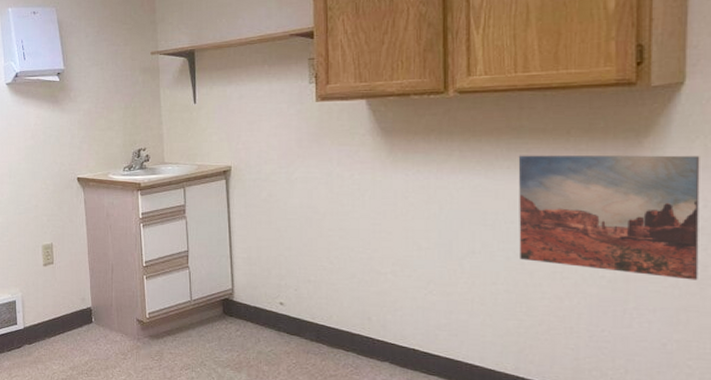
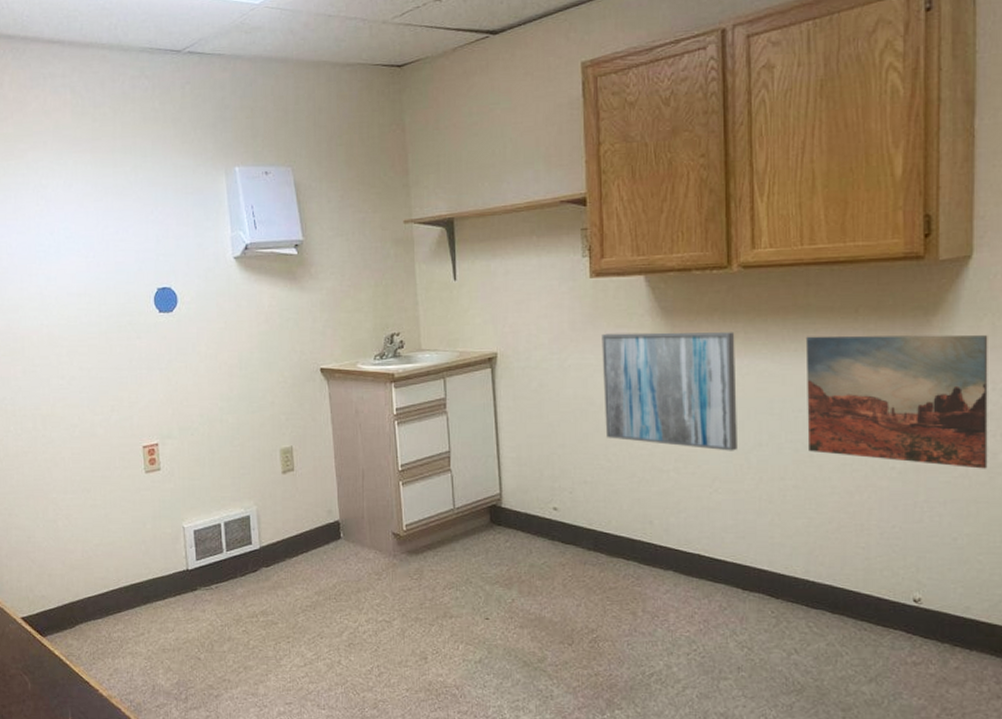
wall art: none [326,150,452,257] -> present [602,332,737,451]

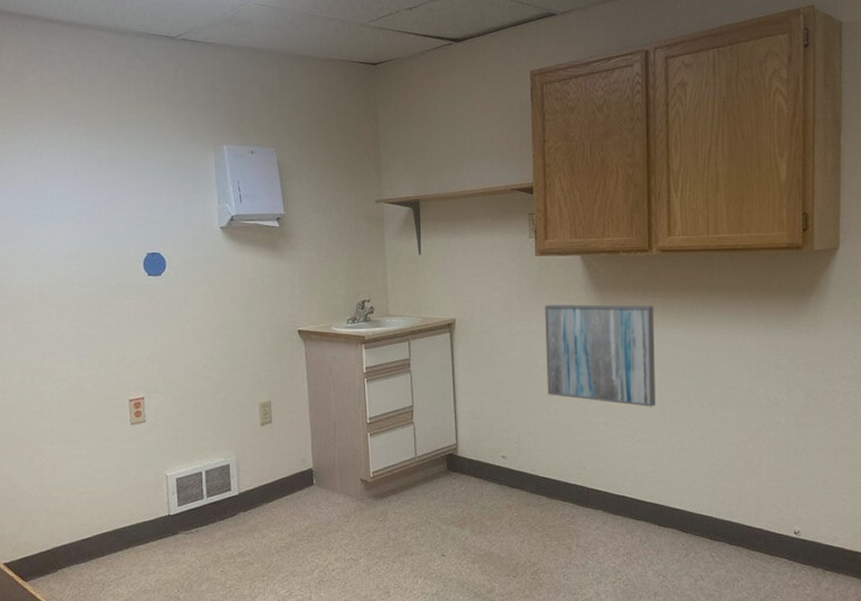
wall art: present [805,334,988,469] -> none [710,310,851,423]

